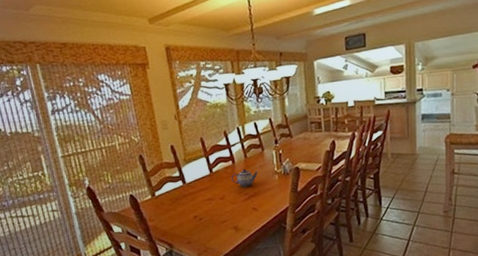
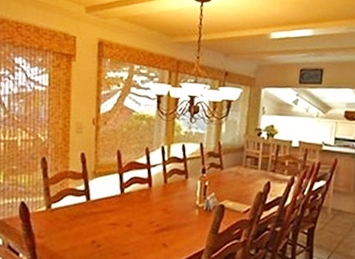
teapot: present [231,169,258,187] -> none [144,195,177,217]

